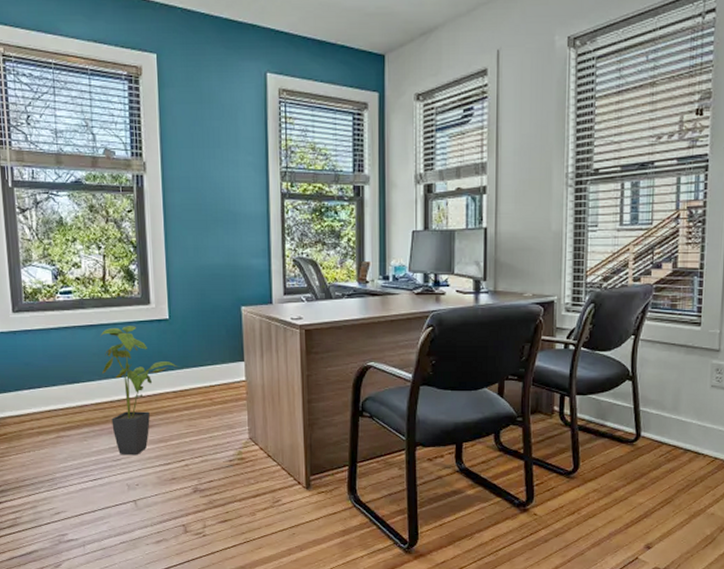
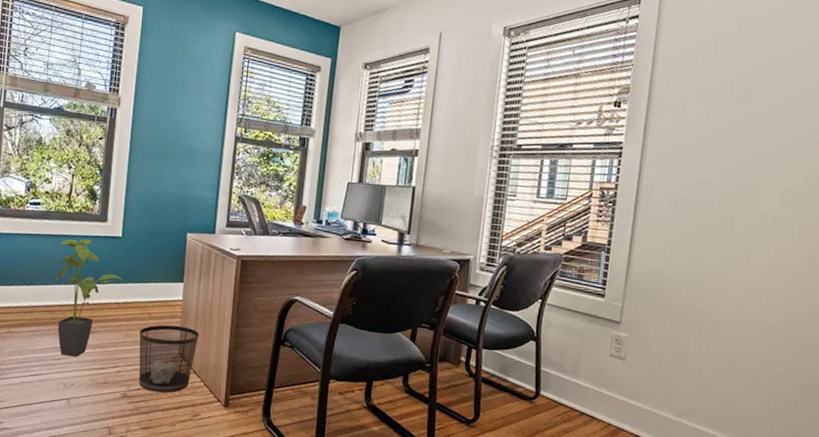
waste bin: none [202,408,269,482] -> present [139,325,199,393]

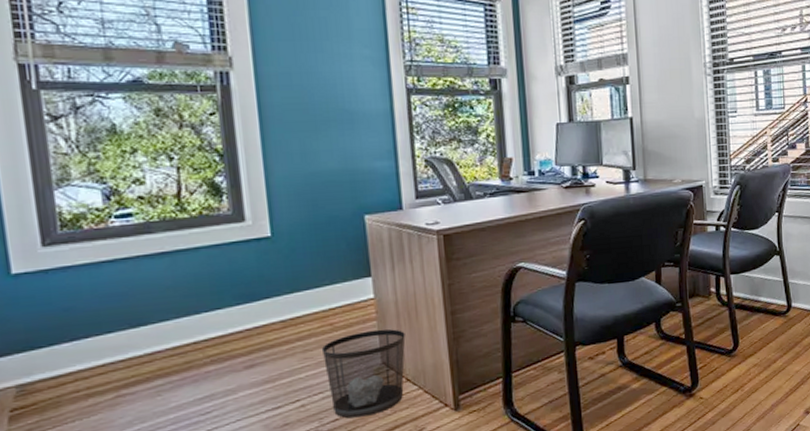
house plant: present [55,239,124,356] -> none [175,248,287,405]

